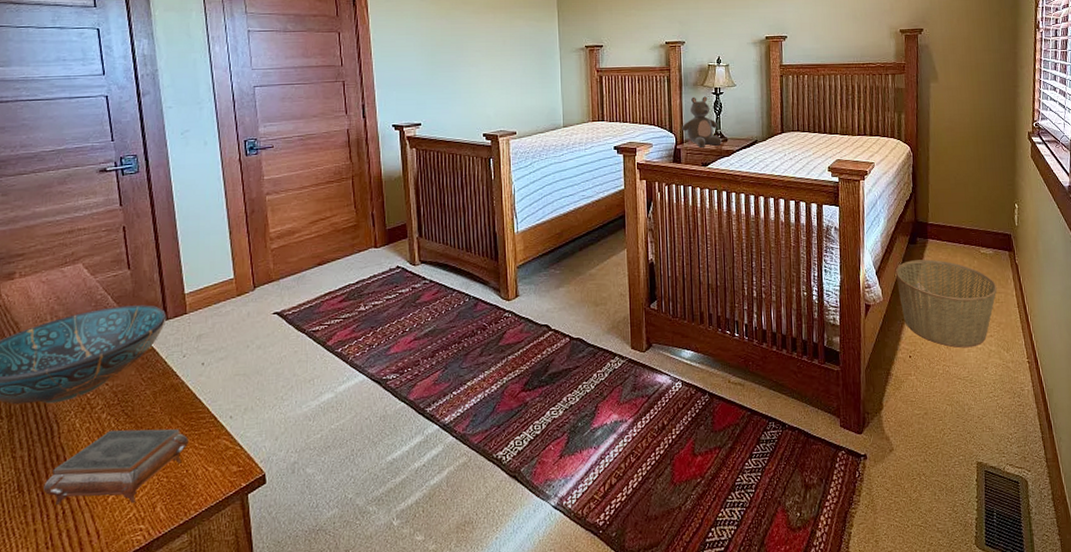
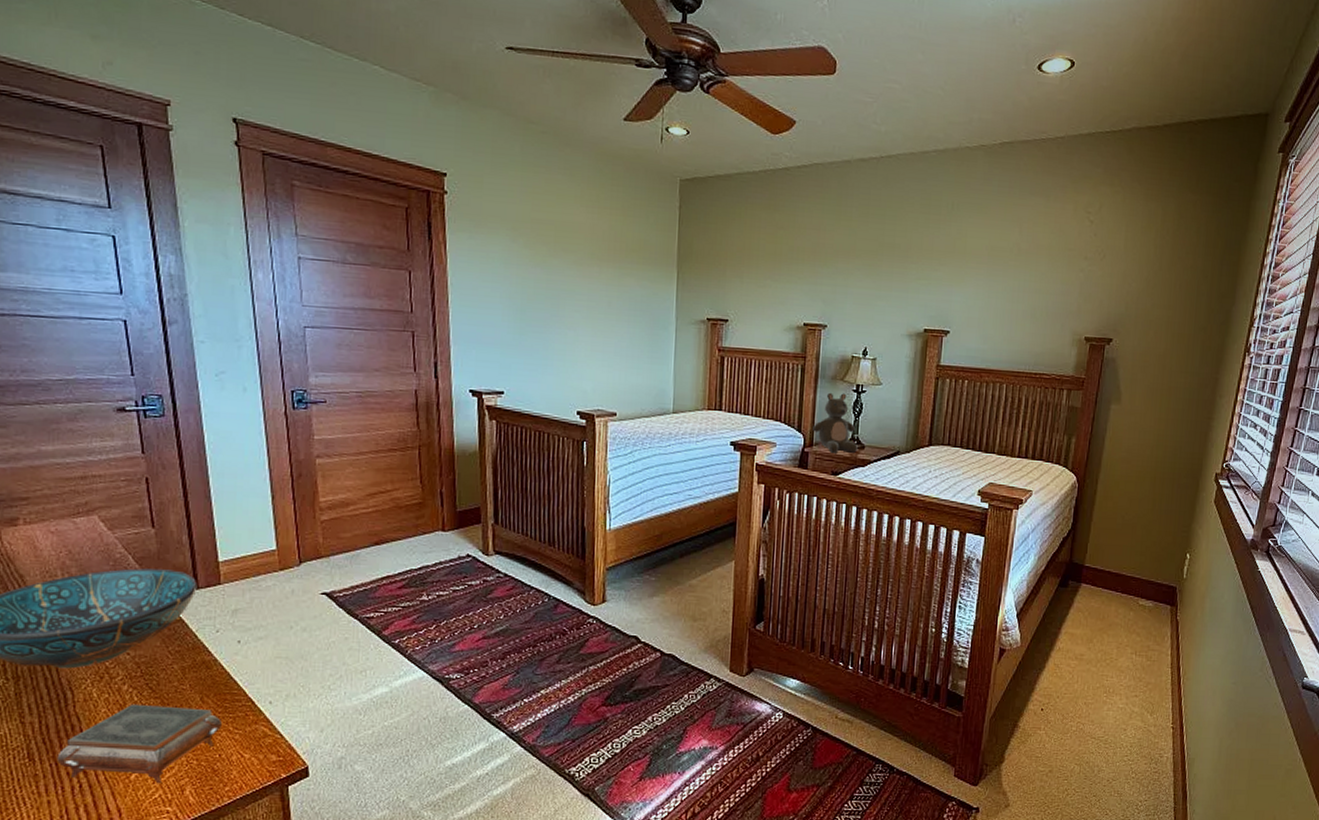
basket: present [895,259,997,348] -> none [1038,605,1151,706]

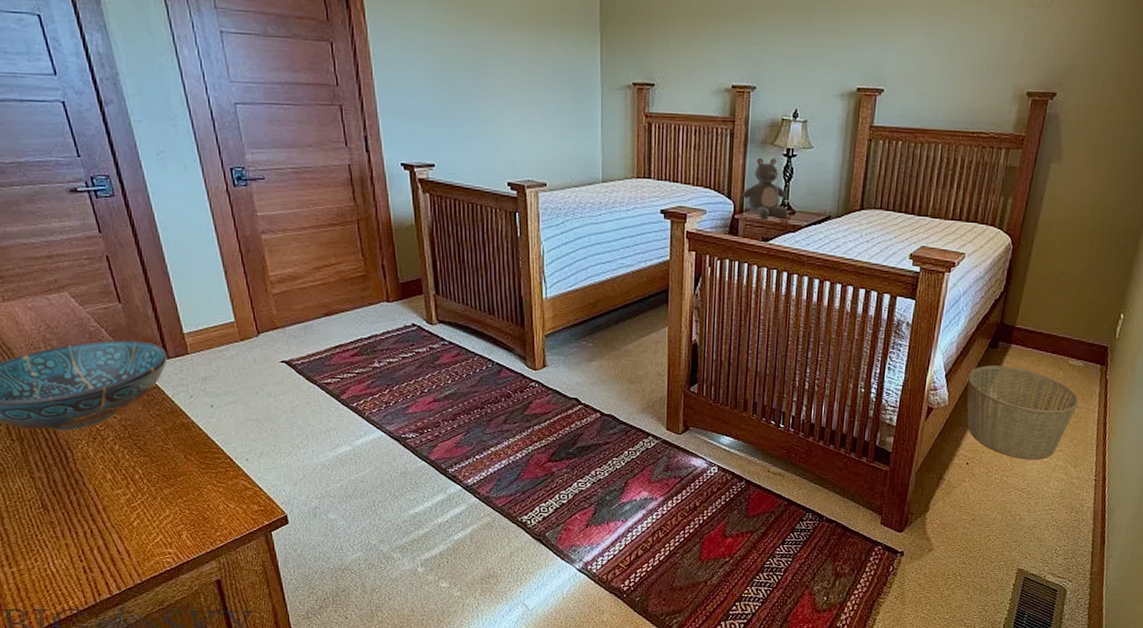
jewelry box: present [57,703,223,784] -> none [67,461,207,530]
basket: none [1038,605,1151,706] -> present [967,365,1079,460]

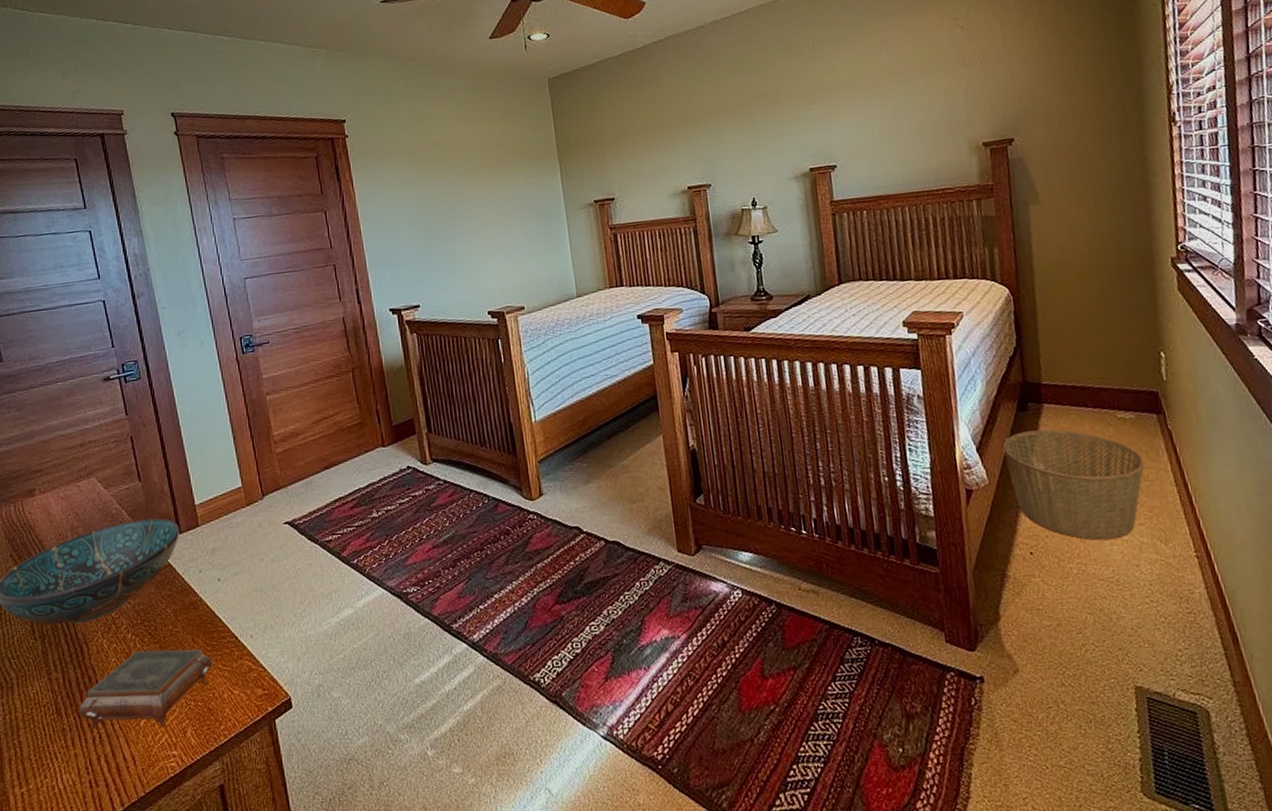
jewelry box: none [67,461,207,530] -> present [79,649,213,730]
stuffed bear: present [743,157,788,219] -> none [716,247,766,309]

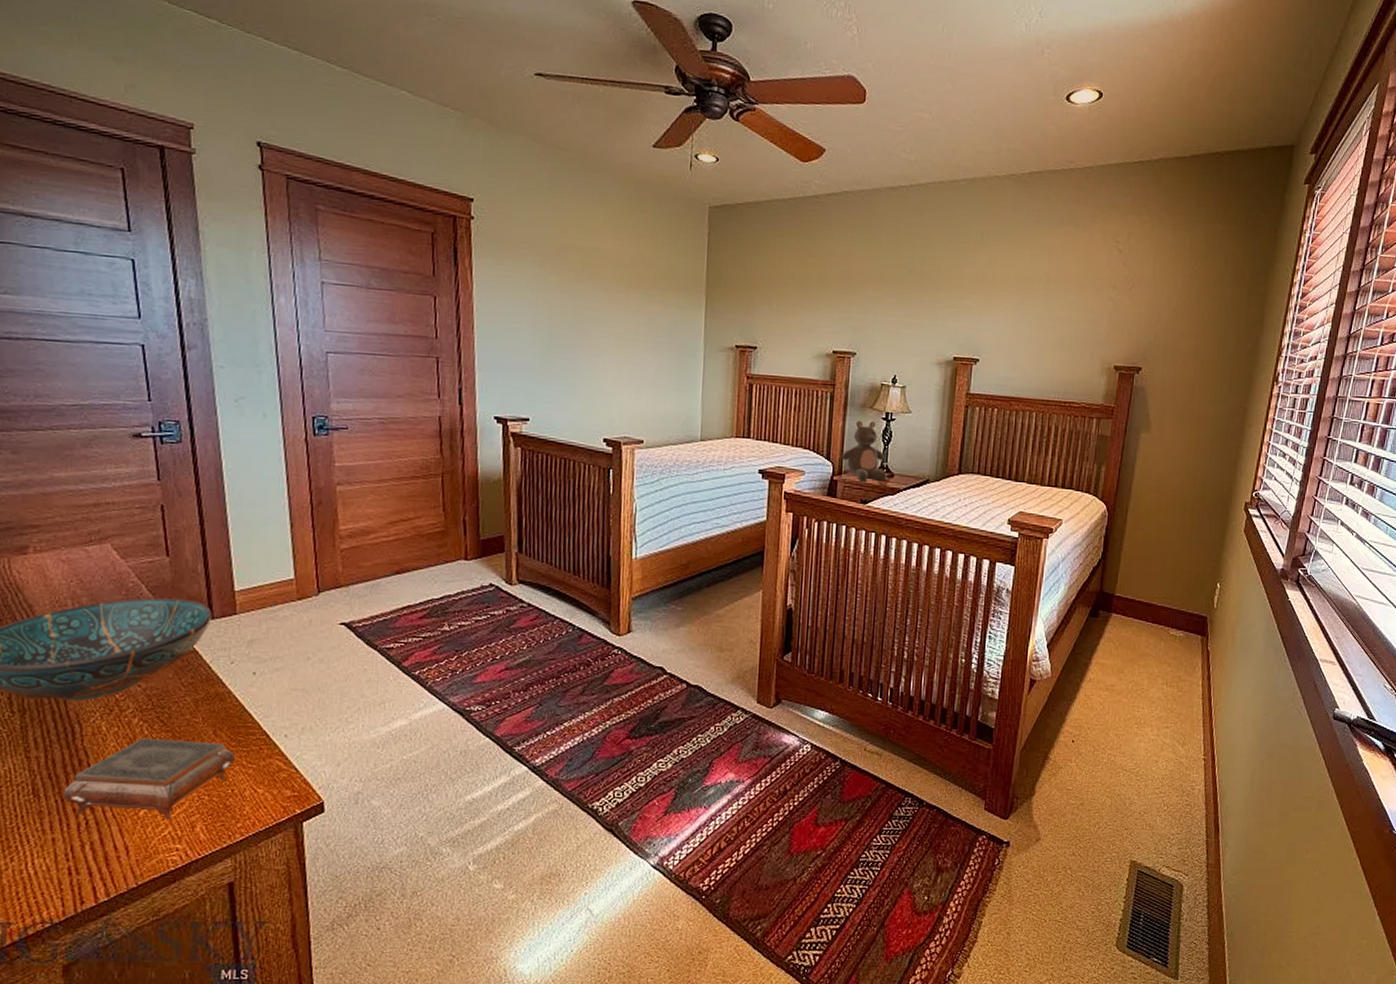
stuffed bear: none [716,247,766,309] -> present [842,420,887,481]
basket: present [1002,429,1145,541] -> none [1069,635,1182,738]

